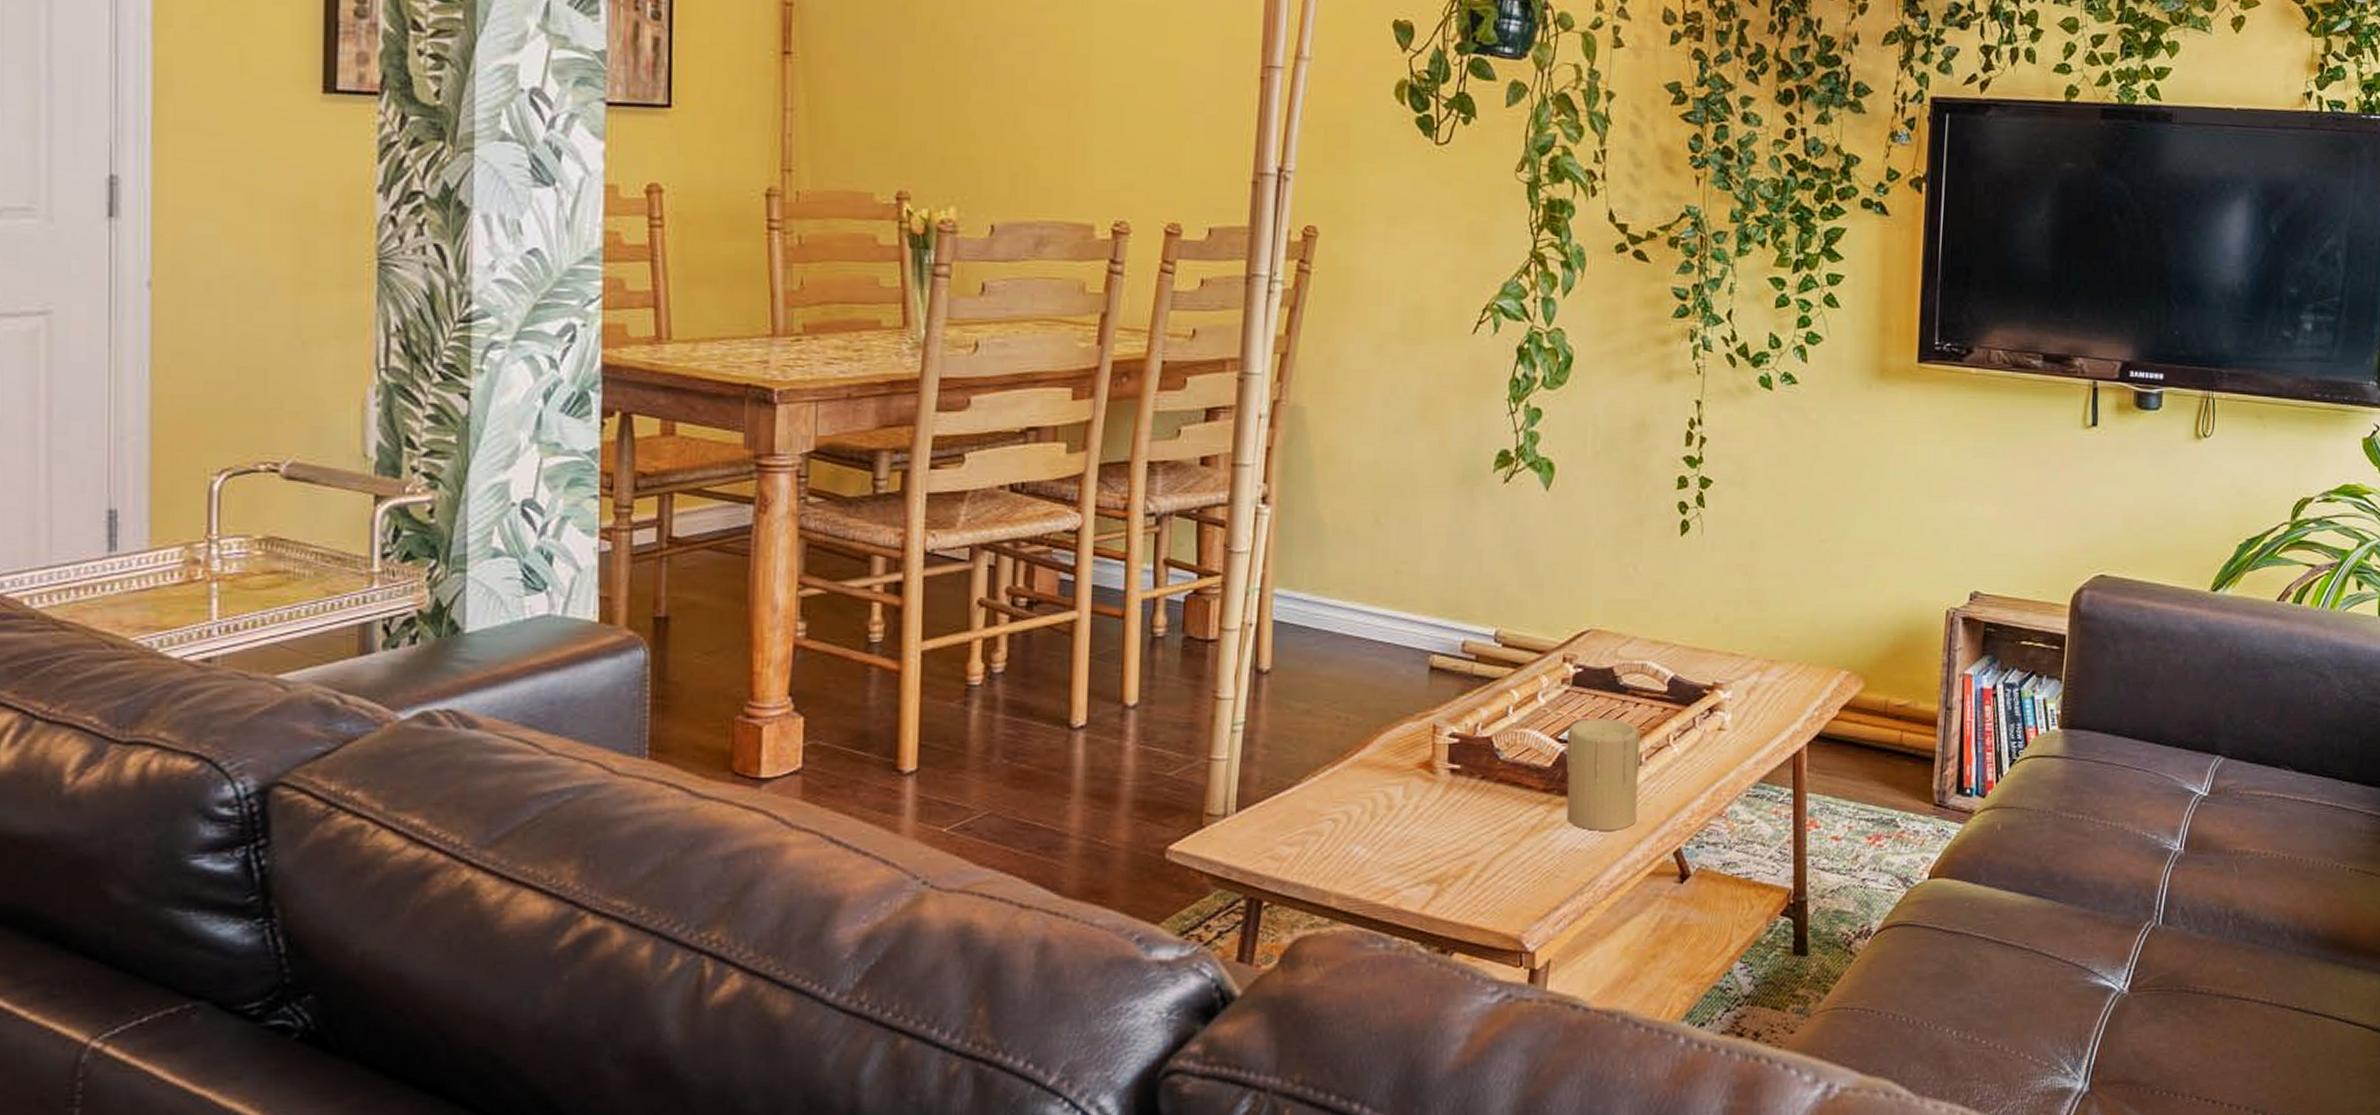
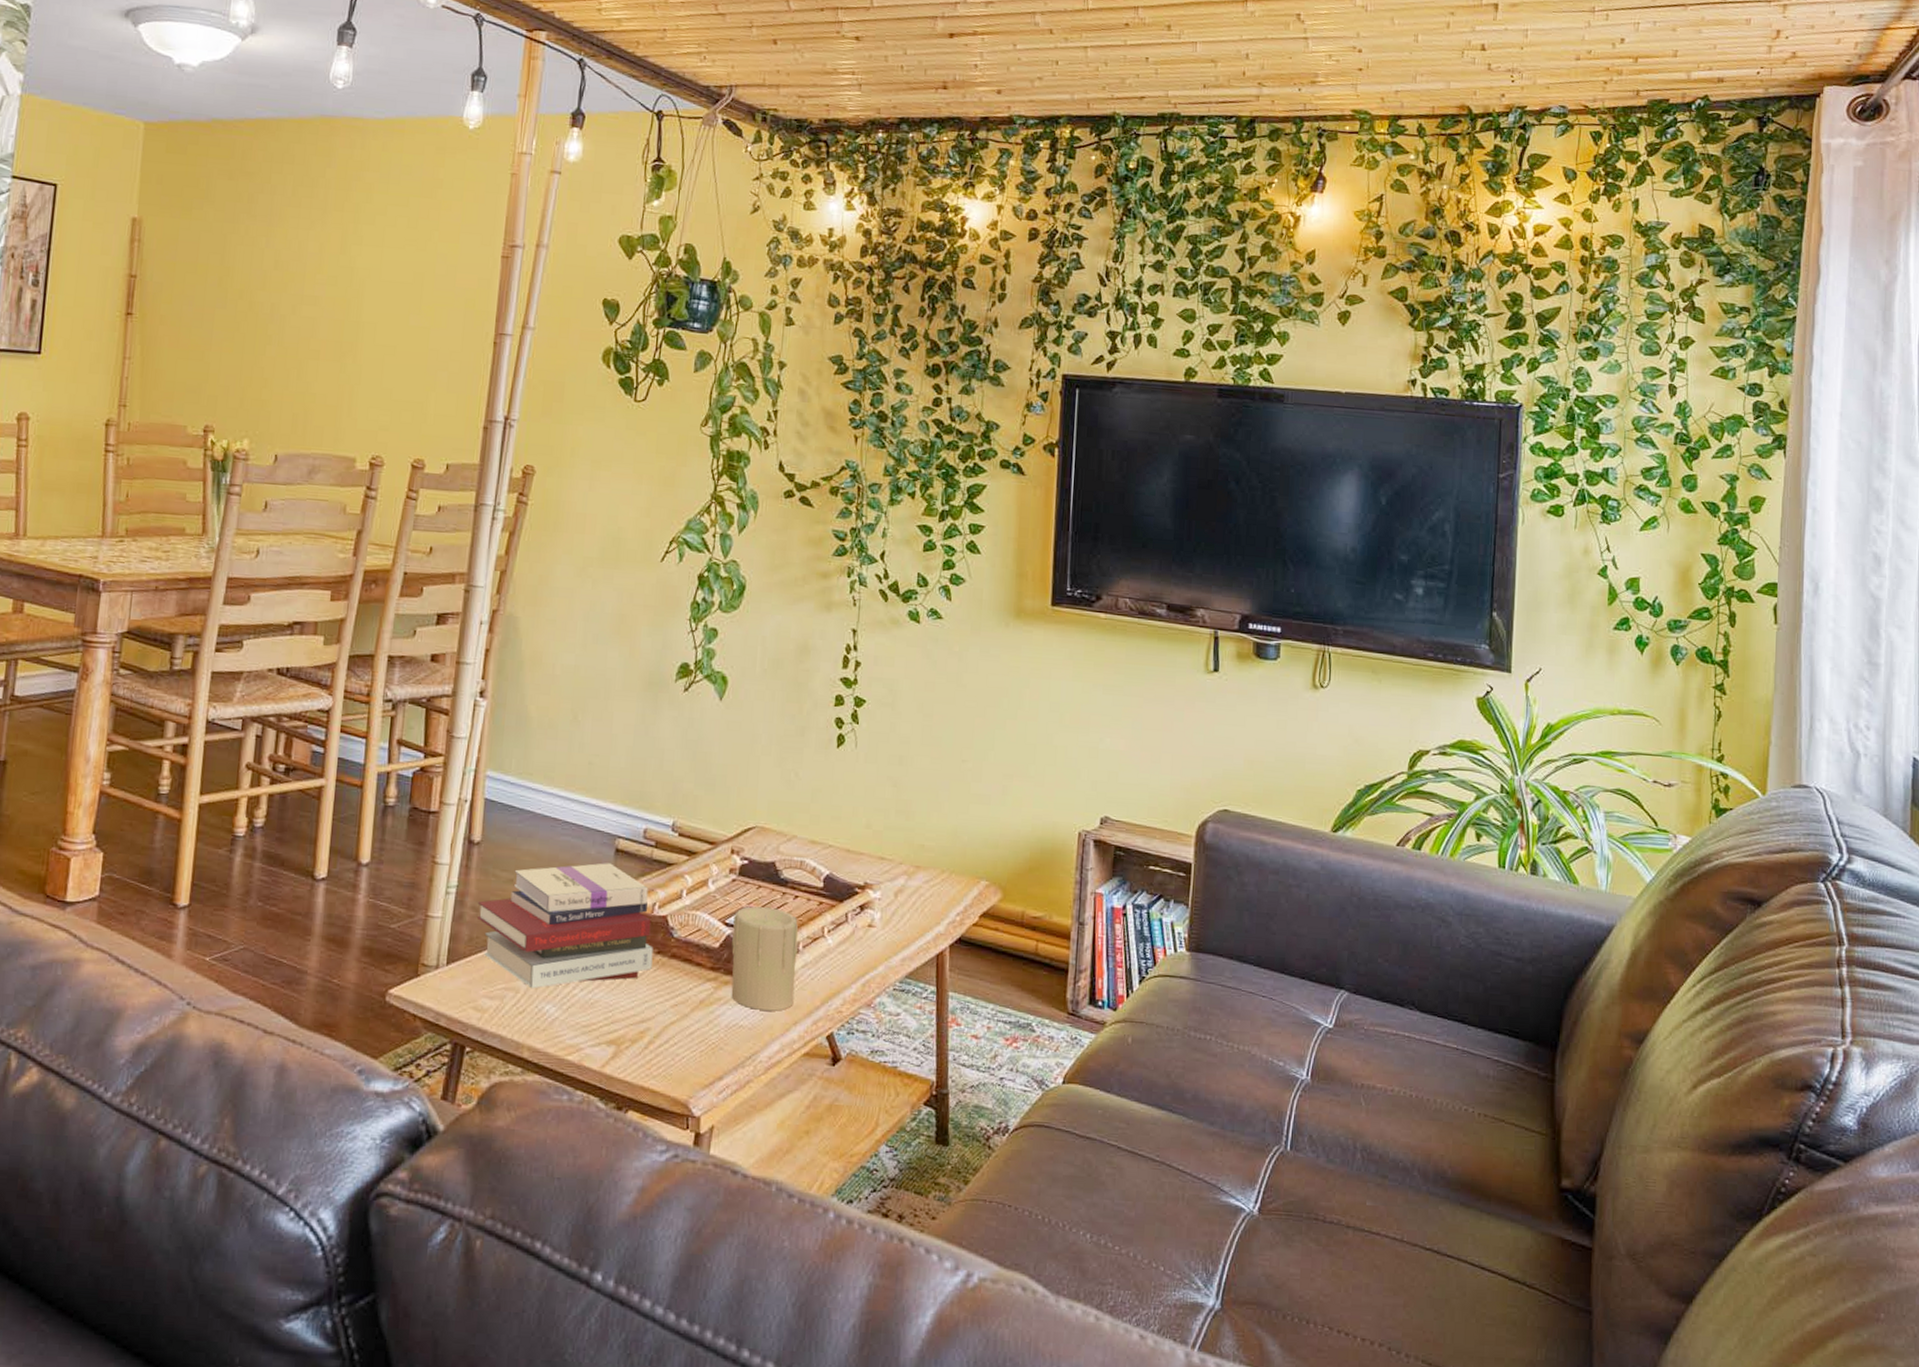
books: none [1269,683,1477,831] -> present [476,863,653,989]

